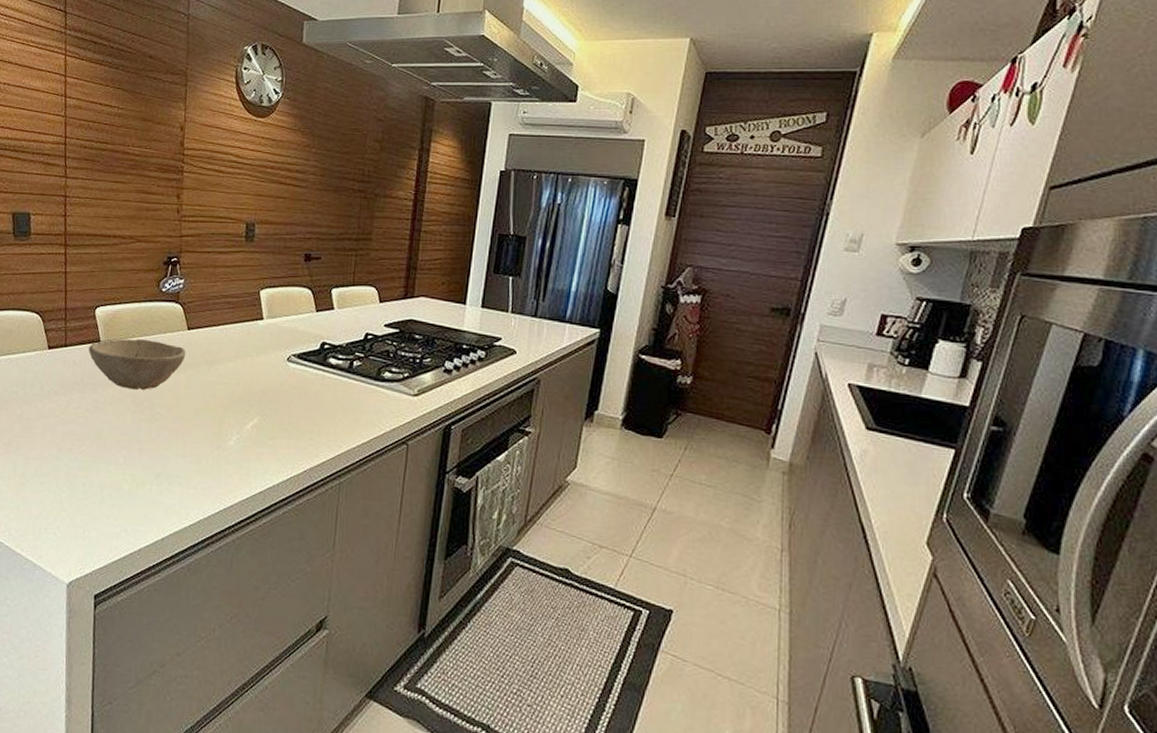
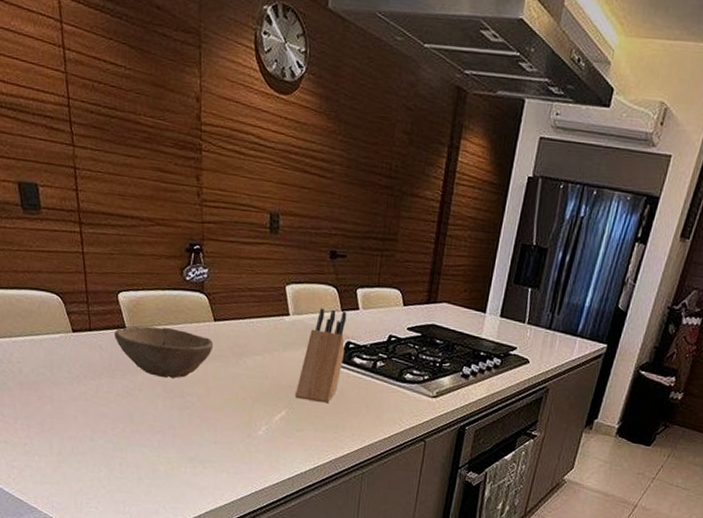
knife block: none [268,310,322,408] -> present [295,308,347,404]

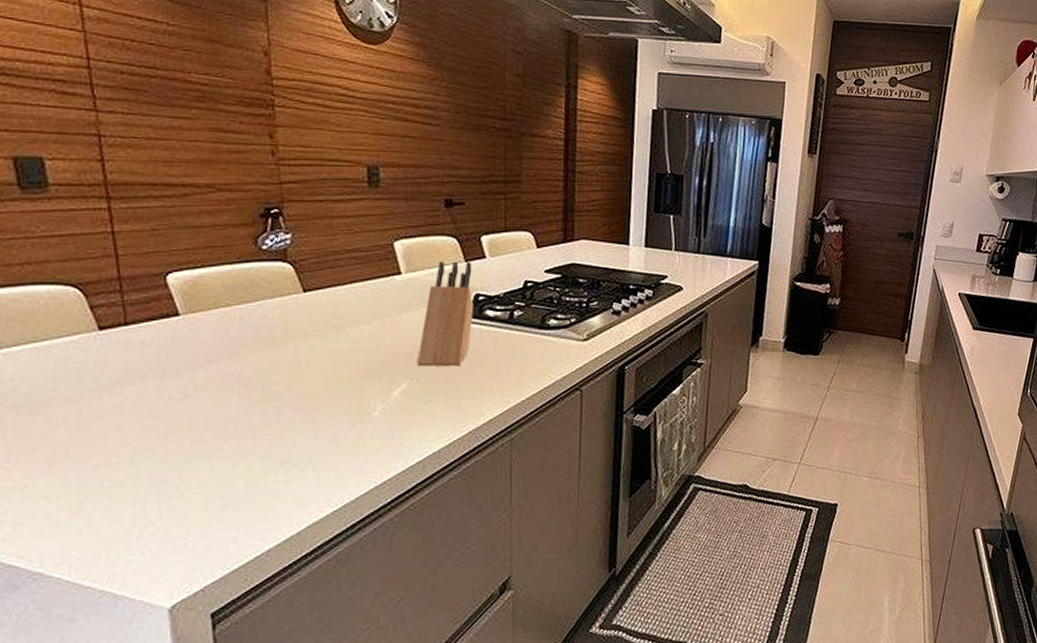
bowl: present [115,326,214,378] -> none [163,307,305,368]

